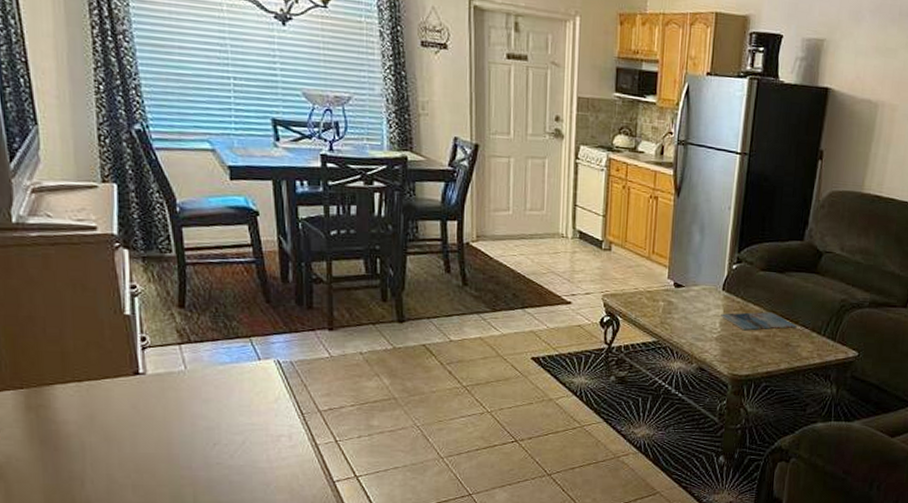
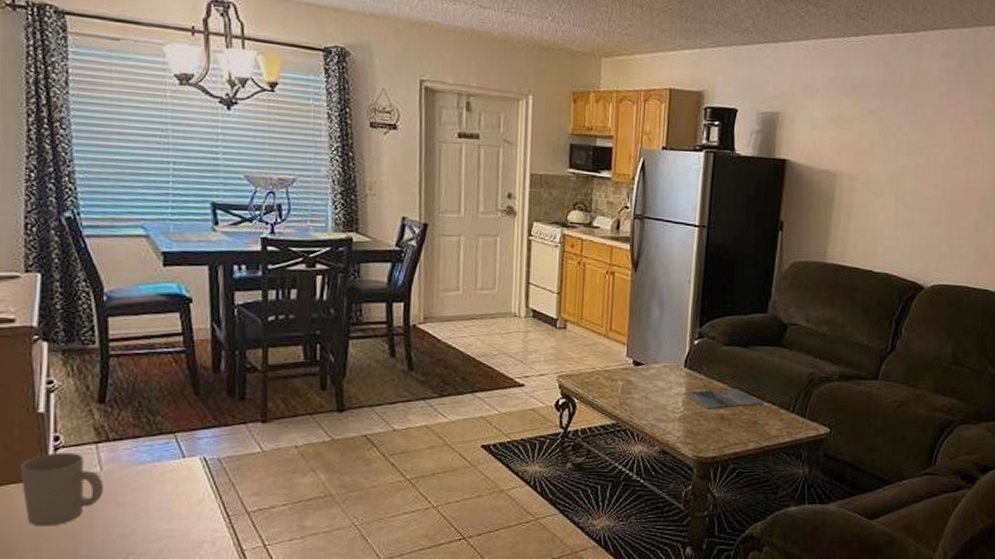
mug: none [113,351,189,418] -> present [20,452,104,526]

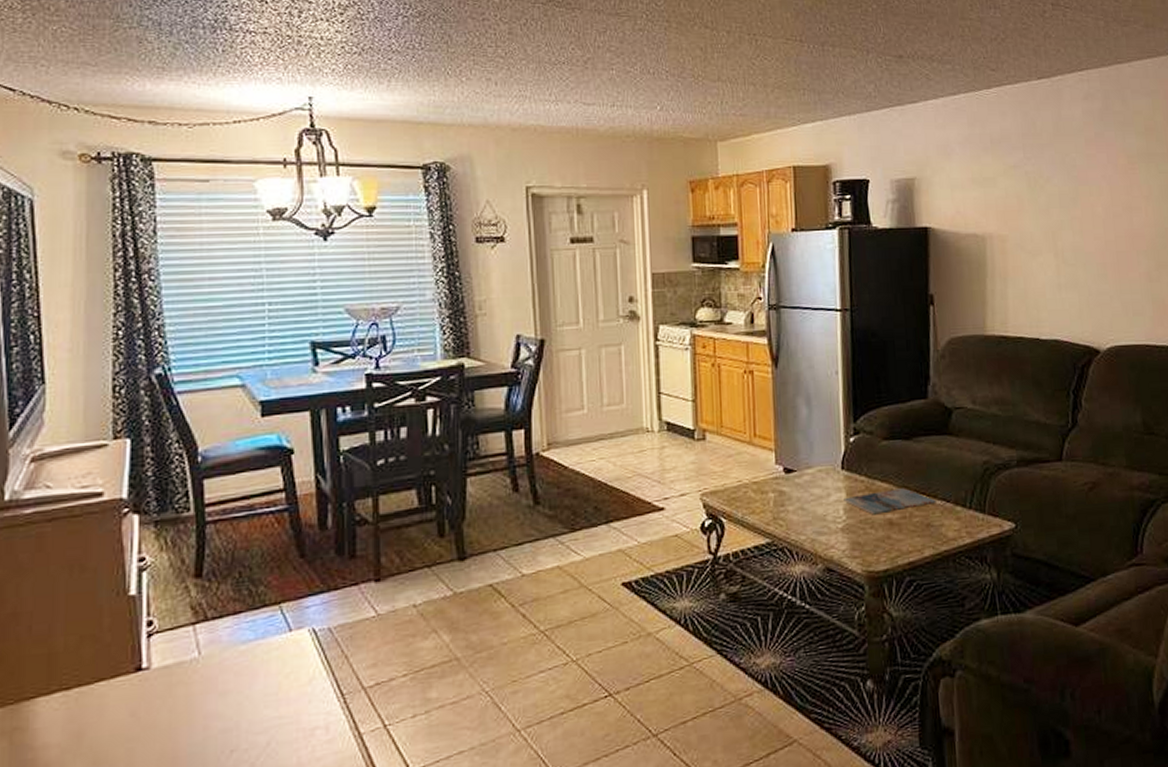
mug: present [20,452,104,526] -> none [110,637,203,729]

